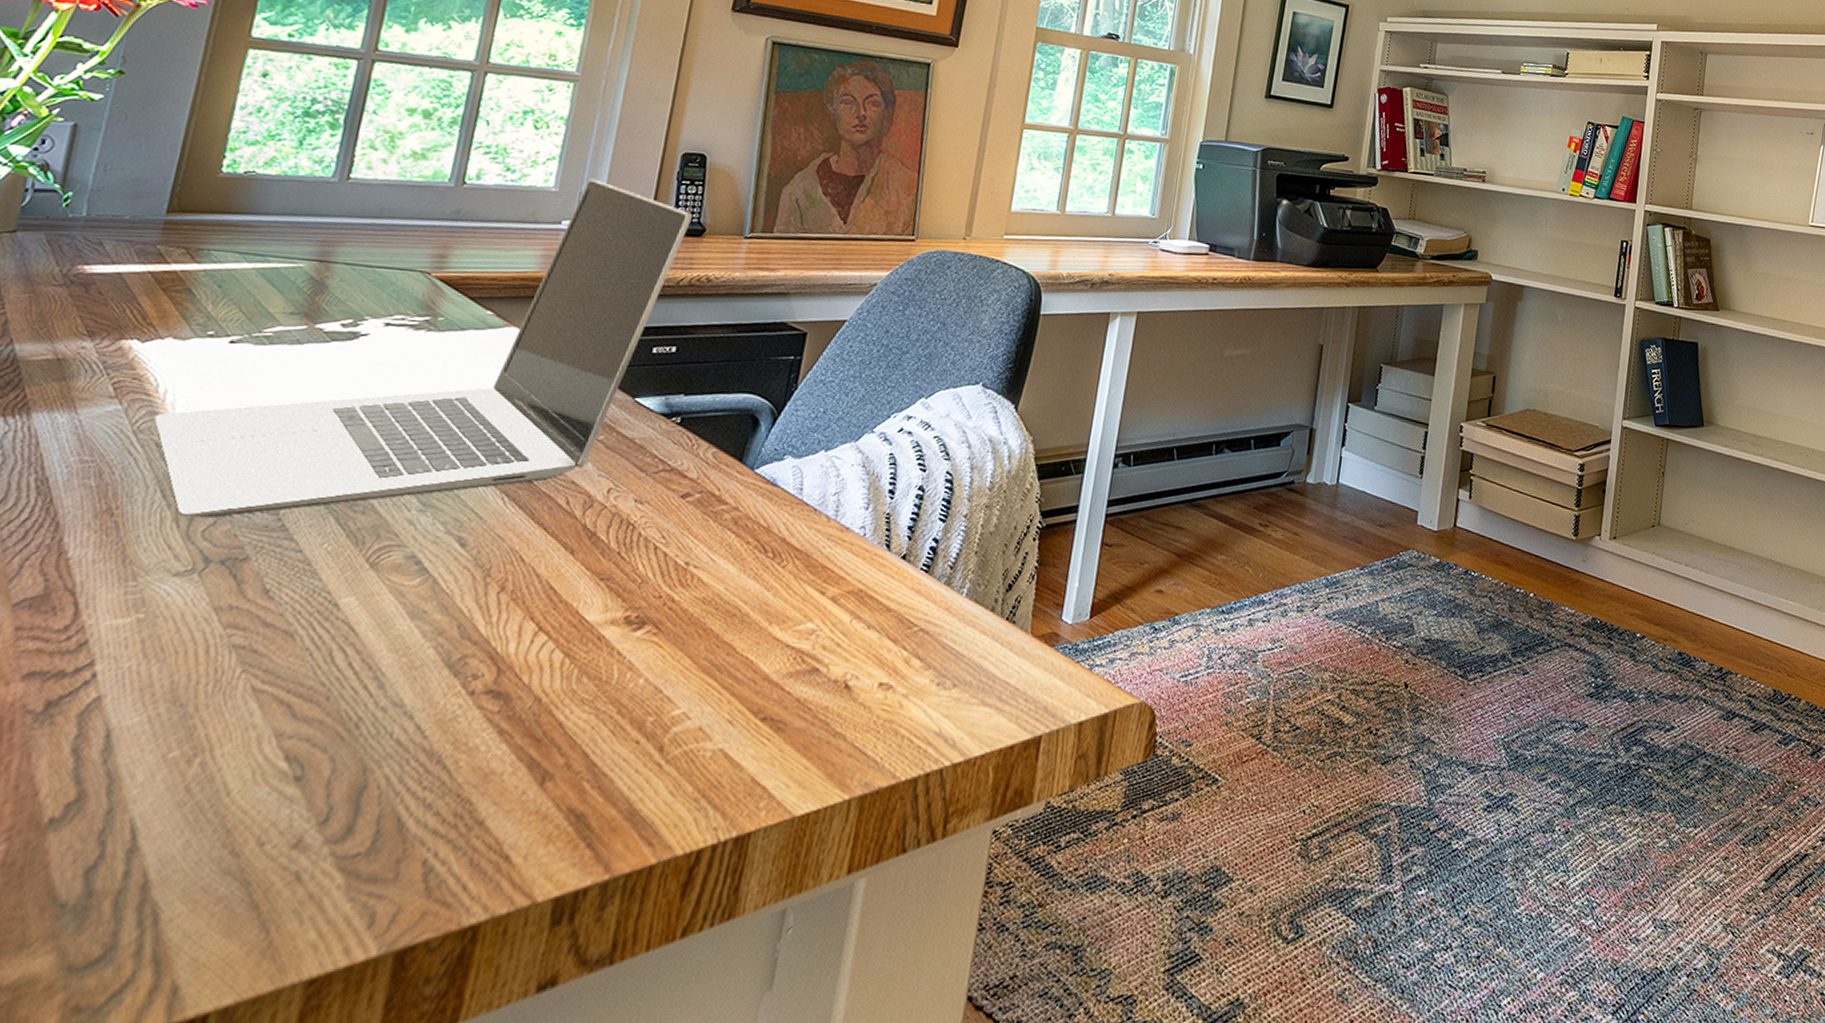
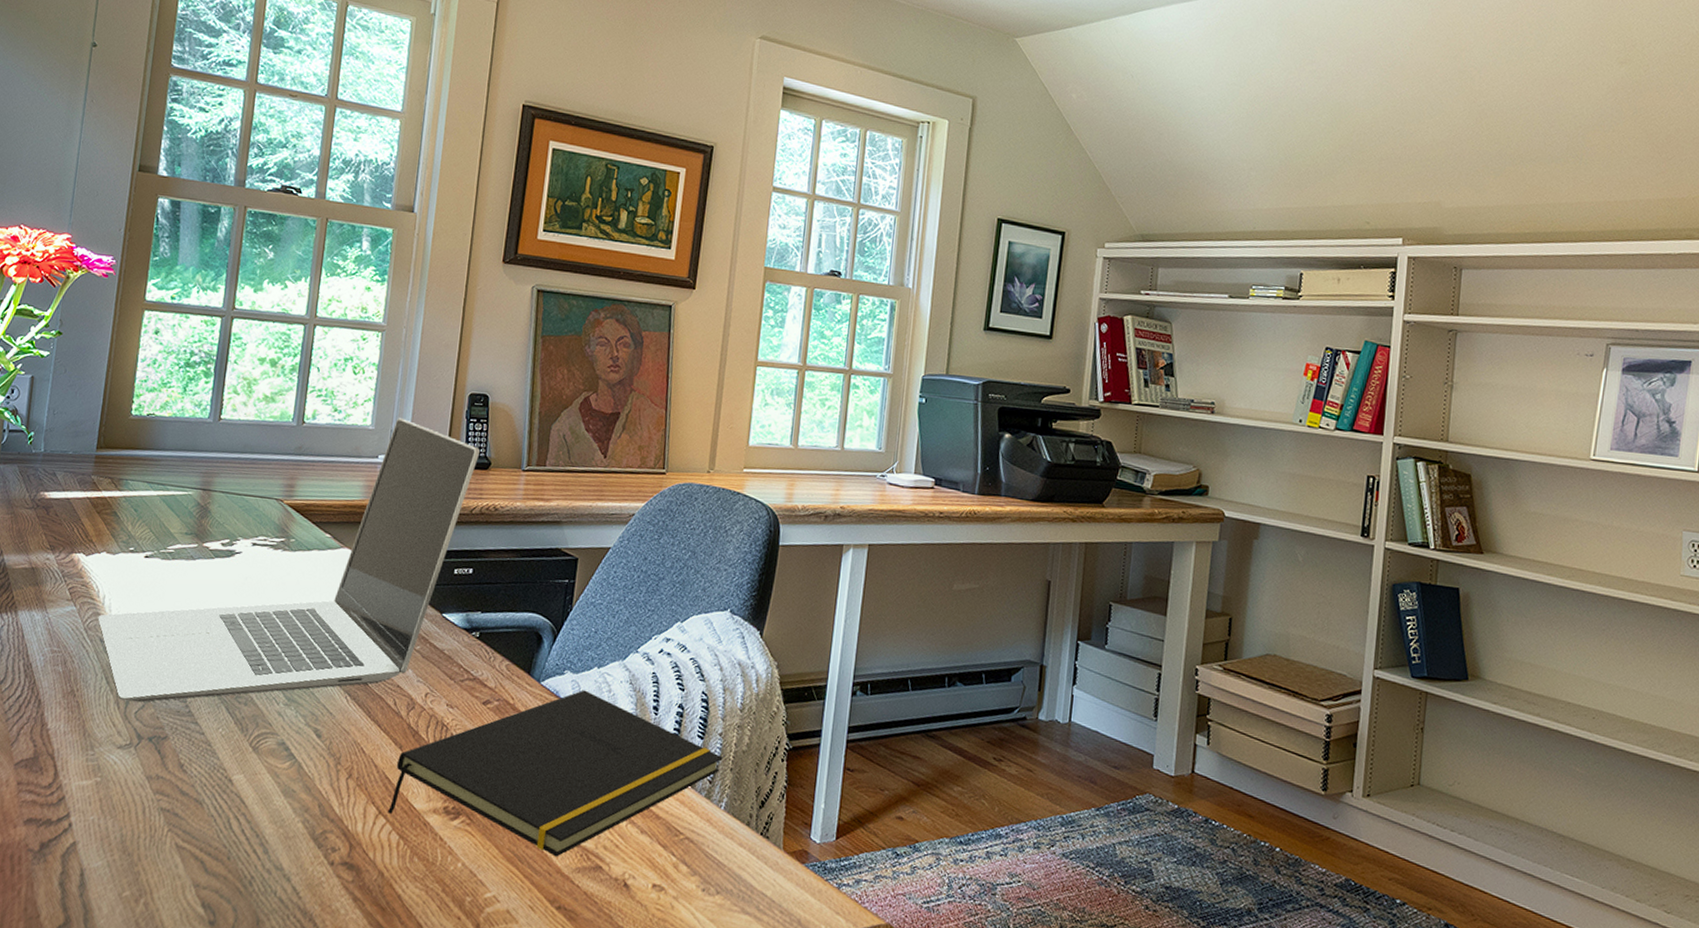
notepad: none [550,476,967,663] -> present [387,690,723,857]

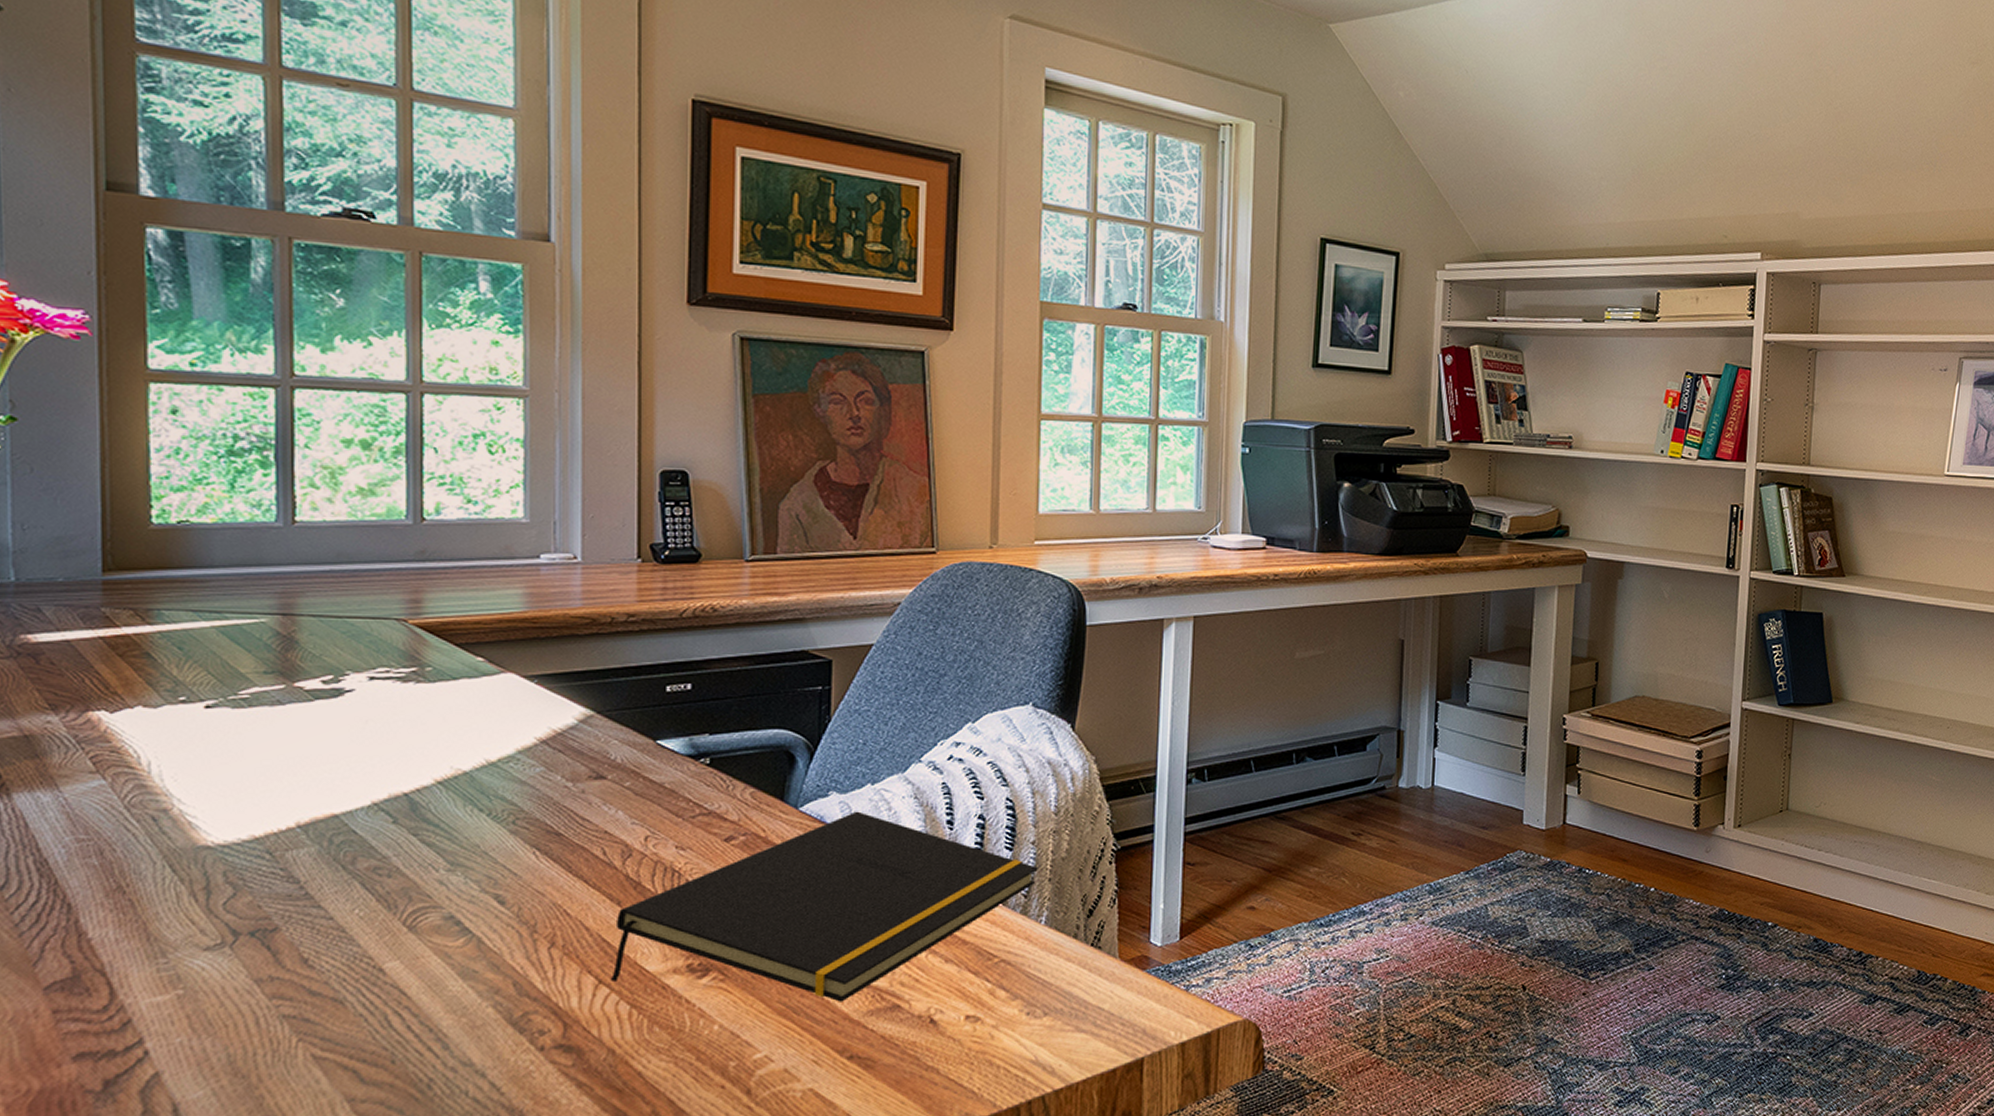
laptop: present [98,417,480,702] -> none [143,505,683,891]

